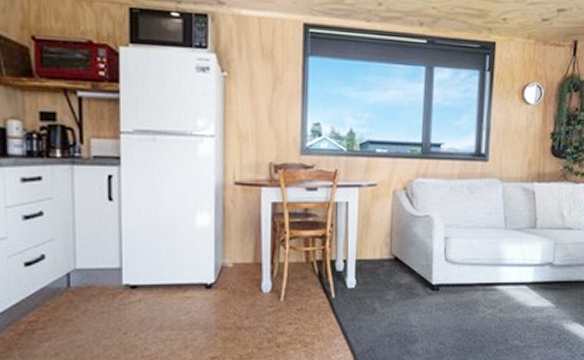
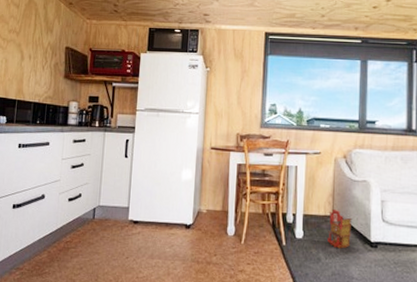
toy house: none [384,252,413,296] -> present [327,210,353,249]

